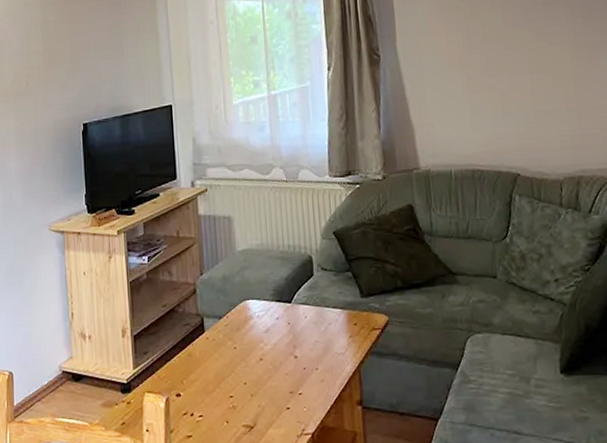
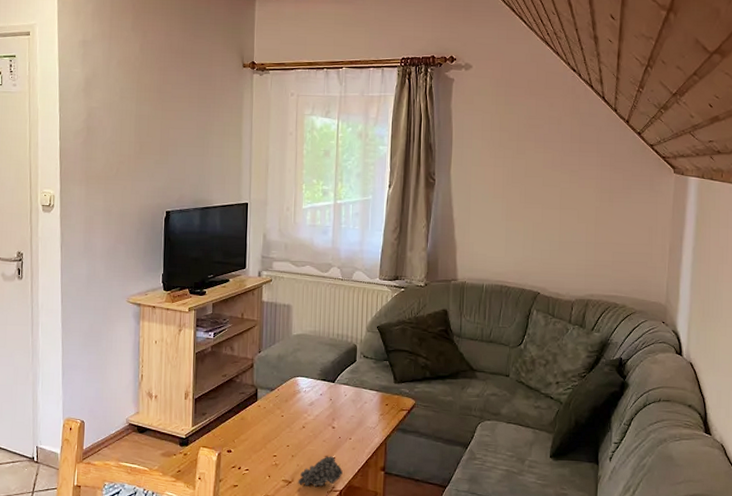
fruit: none [261,392,313,431] -> present [298,456,343,487]

